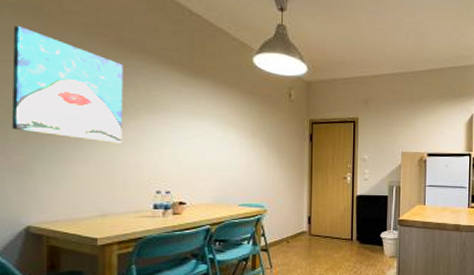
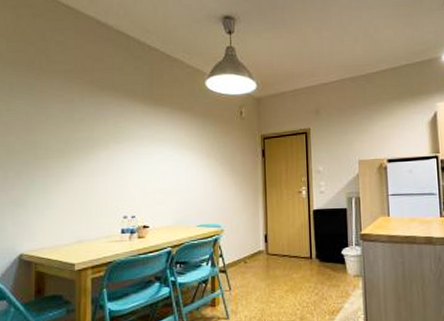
wall art: present [11,25,124,144] -> none [10,79,96,174]

